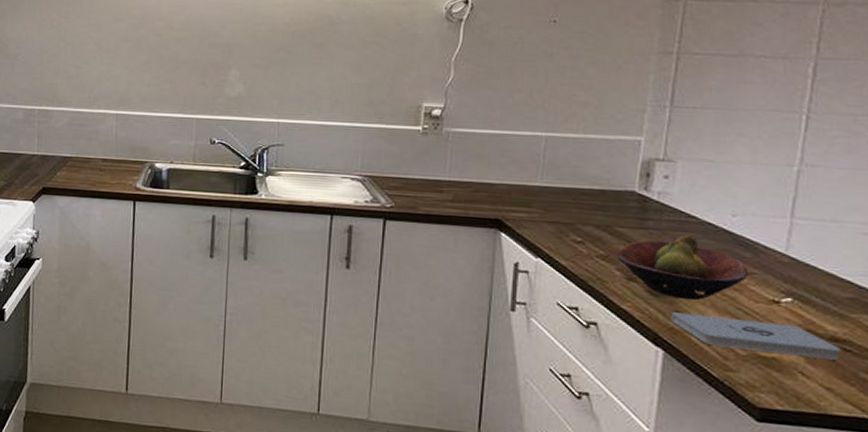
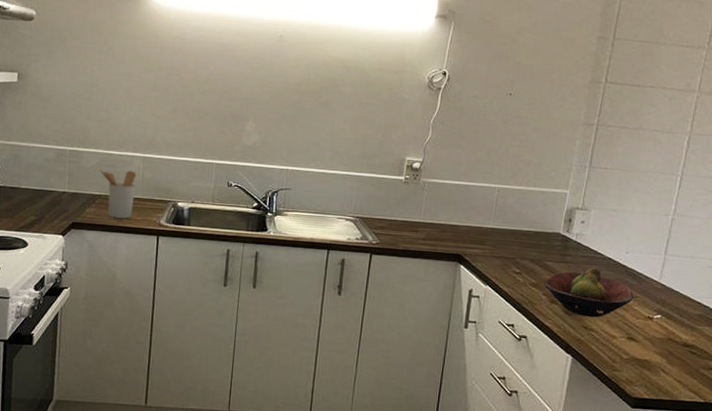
utensil holder: none [70,129,109,183] -> present [99,169,136,219]
notepad: present [670,312,841,360] -> none [578,327,690,360]

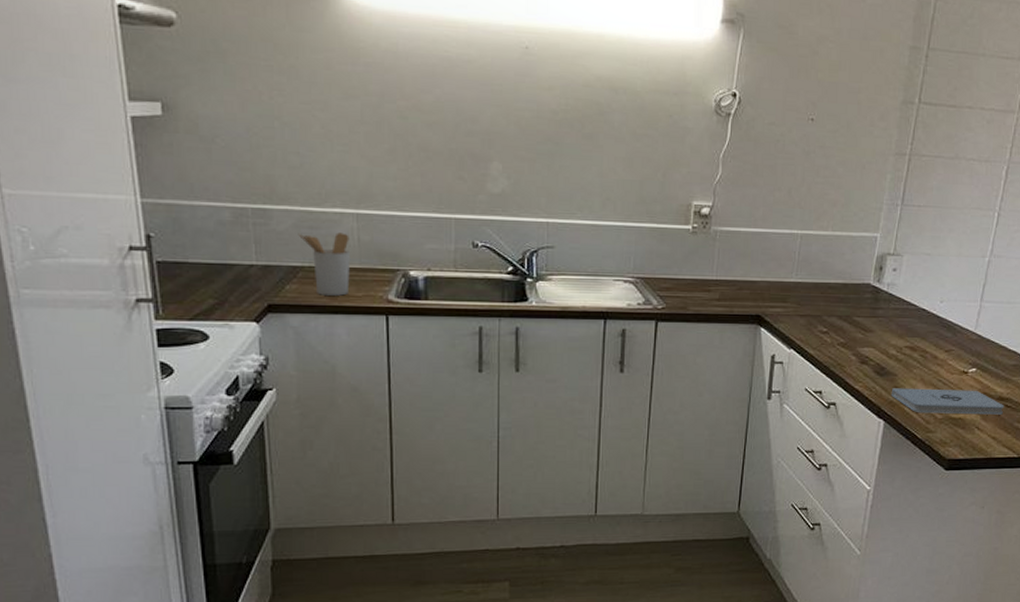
fruit bowl: present [544,267,633,318] -> none [854,321,948,377]
notepad: none [578,327,690,360] -> present [891,388,1004,415]

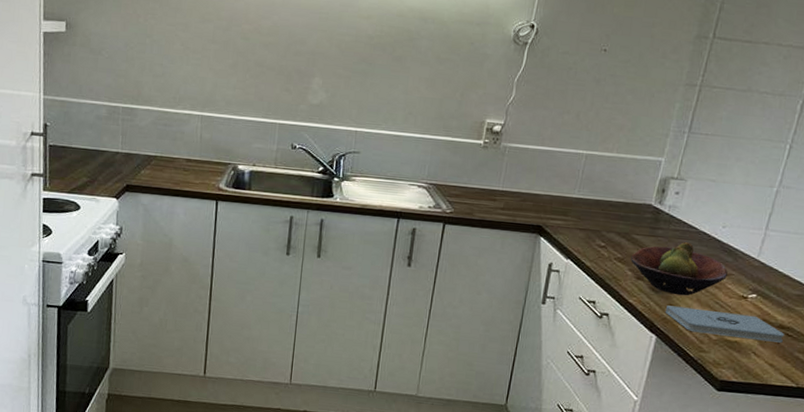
utensil holder: present [298,232,351,296] -> none [155,128,194,182]
fruit bowl: none [854,321,948,377] -> present [631,242,728,296]

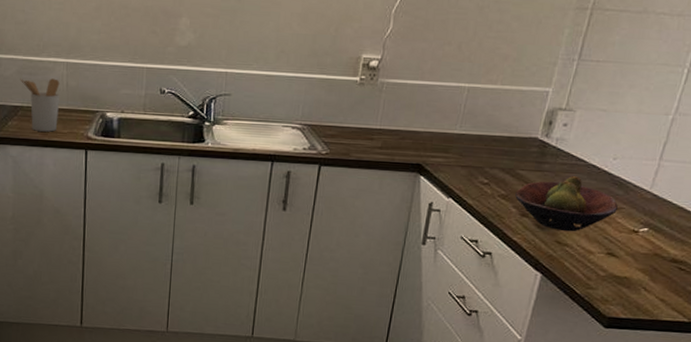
utensil holder: none [155,128,194,182] -> present [20,78,60,132]
notepad: present [665,305,785,343] -> none [551,242,678,277]

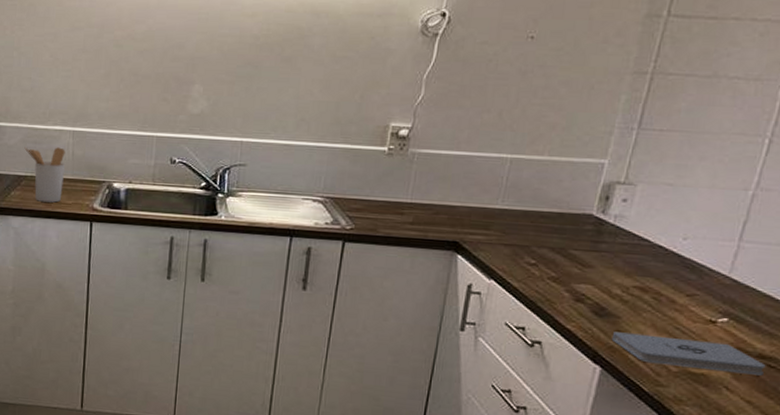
fruit bowl: present [515,176,618,232] -> none [568,257,690,321]
notepad: none [551,242,678,277] -> present [611,332,766,376]

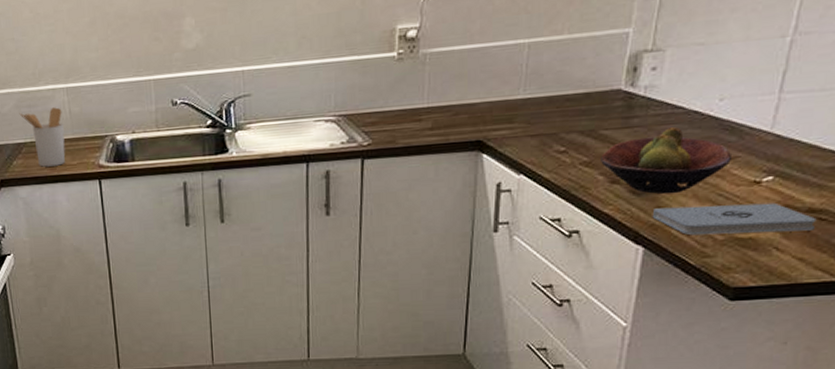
fruit bowl: none [568,257,690,321] -> present [601,127,731,195]

